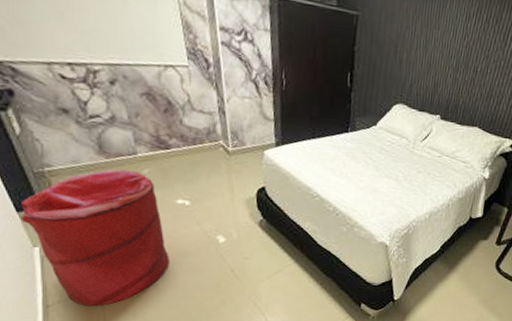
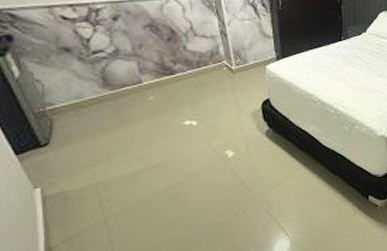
laundry hamper: present [20,169,171,306] -> none [19,98,180,241]

